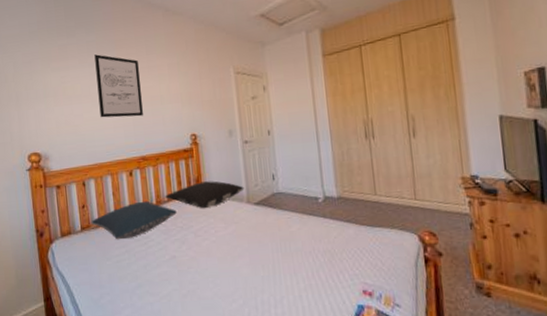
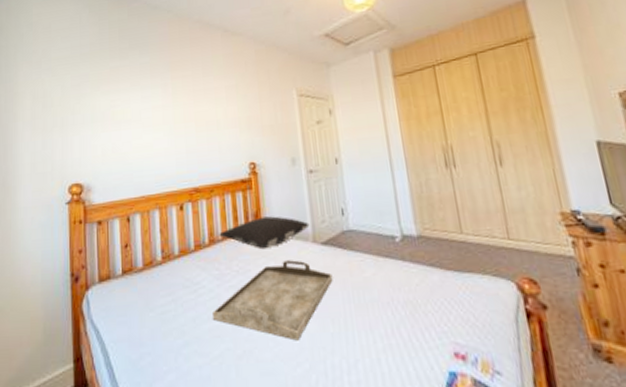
pillow: present [92,200,177,240] -> none [135,239,232,287]
wall art: present [94,54,143,118] -> none [148,76,197,145]
serving tray: none [161,217,264,283] -> present [213,260,333,341]

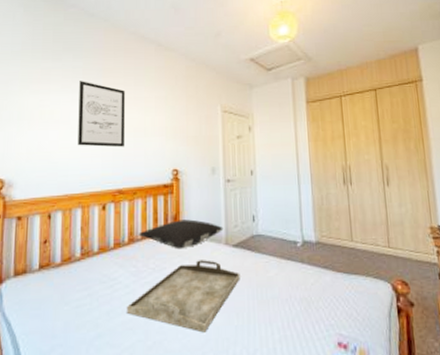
wall art: none [148,76,197,145] -> present [78,81,125,148]

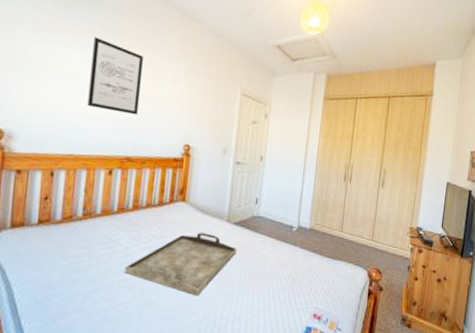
pillow: present [139,219,224,249] -> none [143,193,227,221]

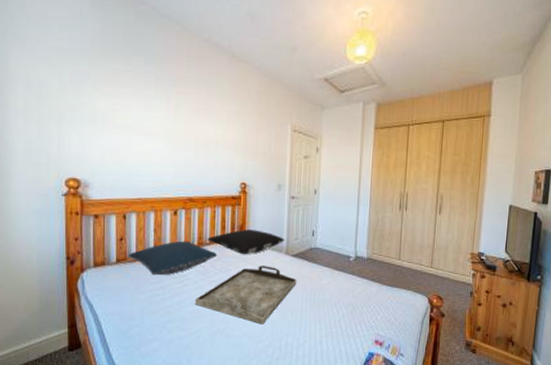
pillow: none [53,203,153,240] -> present [129,241,217,276]
wall art: present [87,37,143,115] -> none [150,87,197,158]
pillow: none [143,193,227,221] -> present [207,229,285,255]

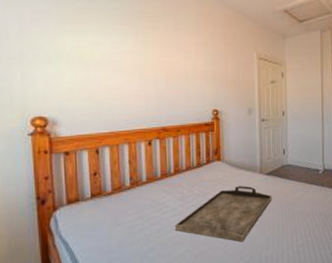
pillow: present [129,241,217,276] -> none [104,169,194,207]
pillow: present [207,229,285,255] -> none [183,153,258,178]

